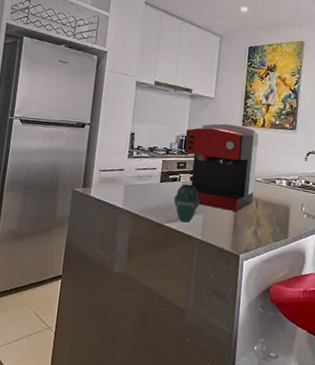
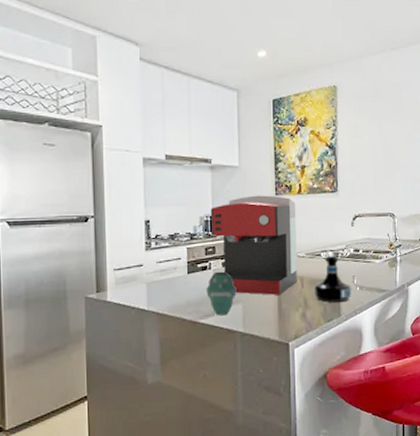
tequila bottle: none [267,183,300,226] -> present [315,255,352,302]

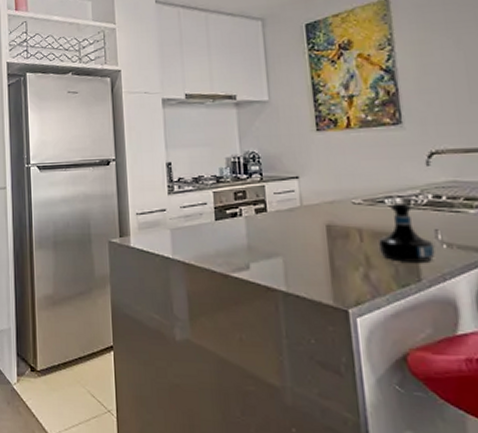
vase: present [206,271,237,316] -> none [238,219,275,270]
coffee maker: present [210,195,297,295] -> none [237,131,354,249]

